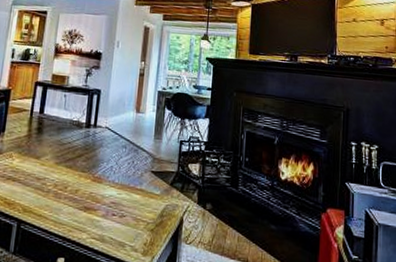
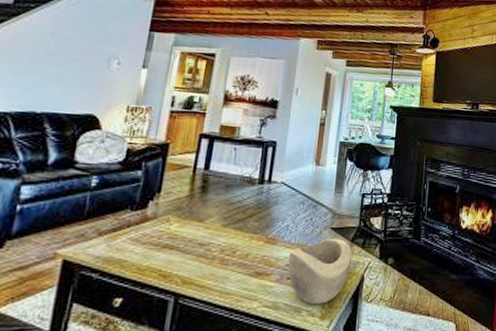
decorative bowl: none [112,180,172,241] -> present [287,237,352,304]

